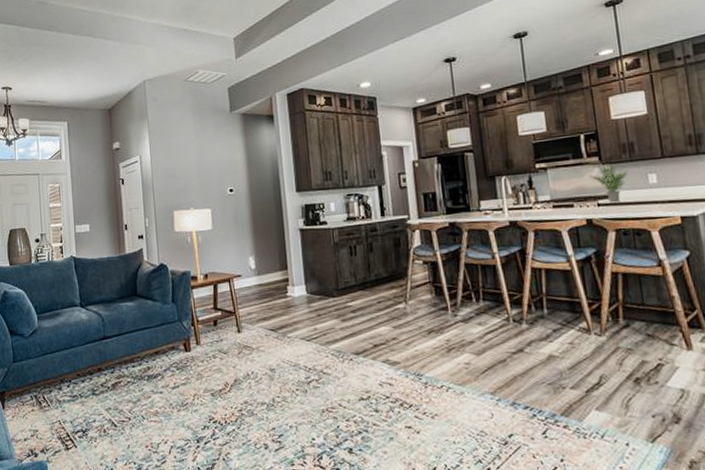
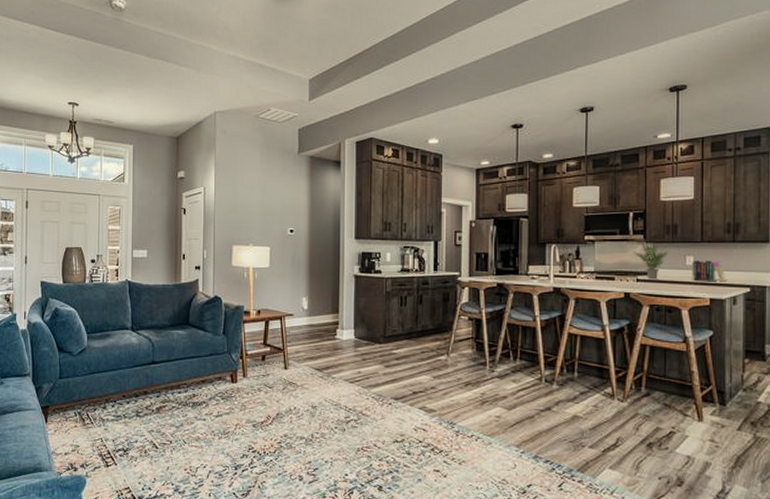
books: none [654,175,696,200] -> present [691,260,726,282]

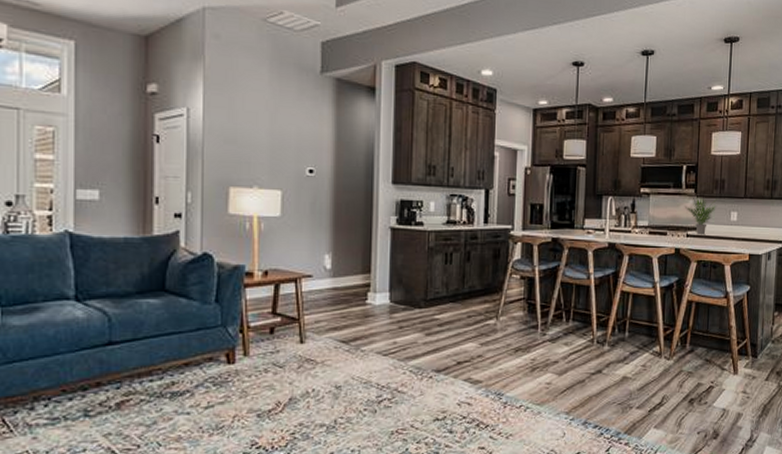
books: present [691,260,726,282] -> none [734,215,764,238]

